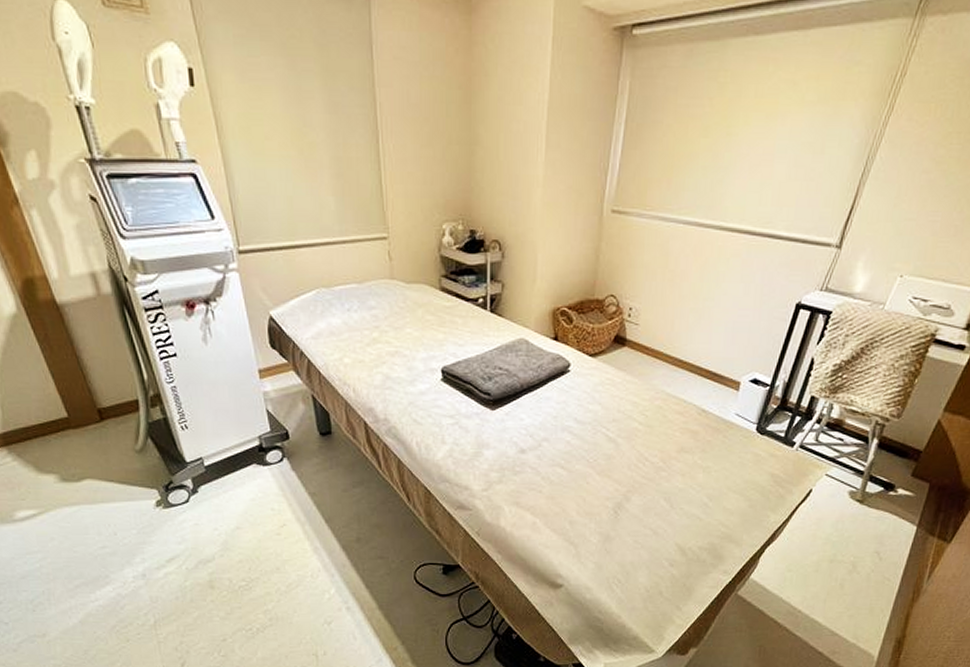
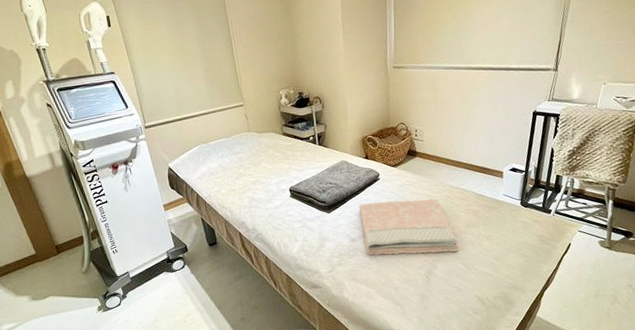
towel: none [535,402,664,484] -> present [359,199,459,256]

